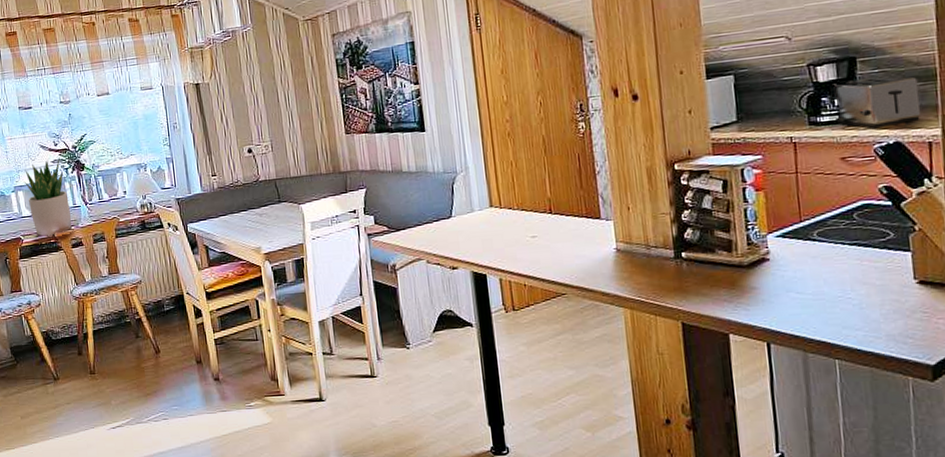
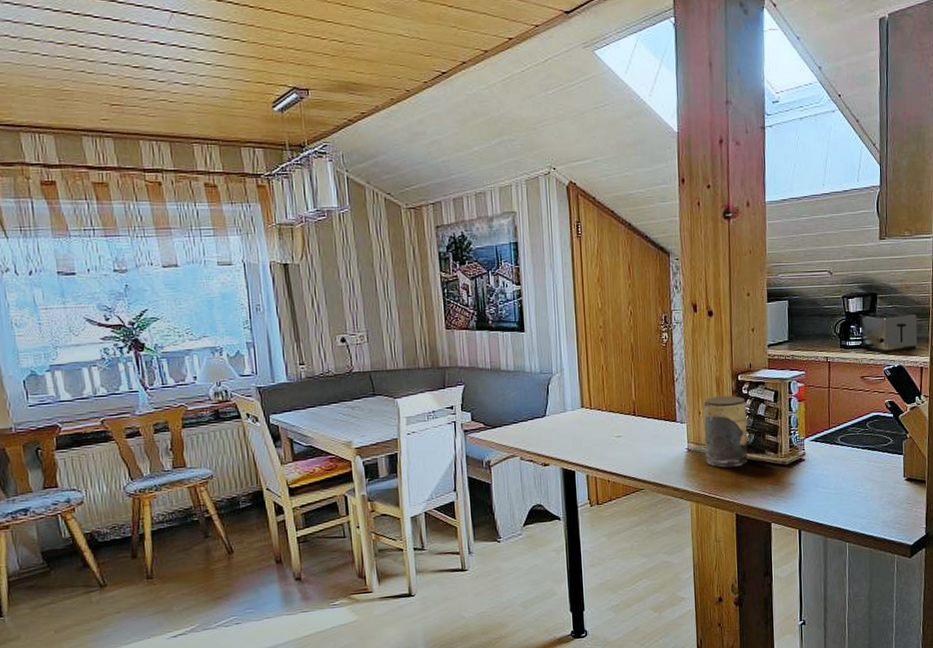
planter: present [24,157,72,236] -> none [63,333,126,424]
jar: none [633,187,693,270] -> present [704,395,748,468]

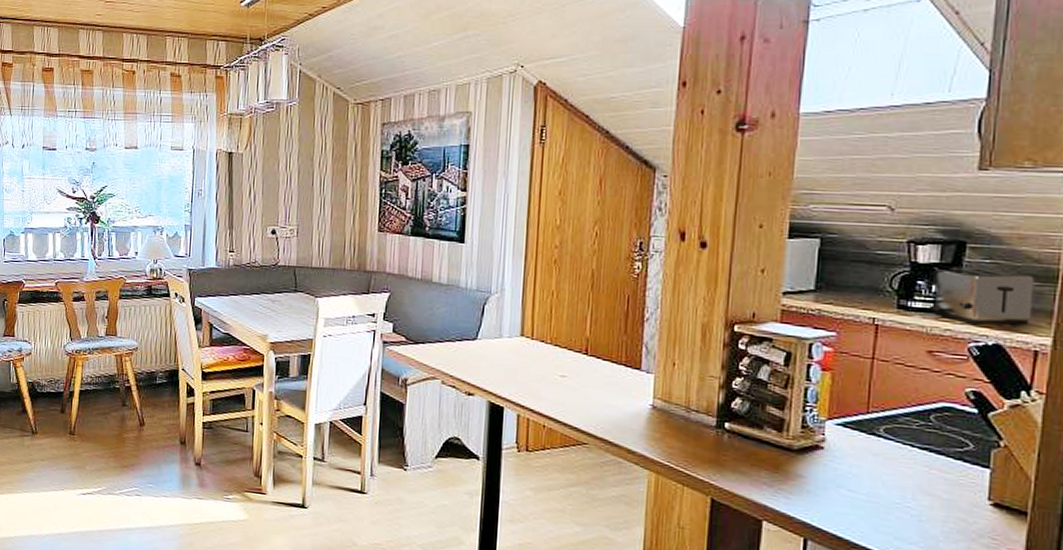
jar: present [704,395,748,468] -> none [675,347,743,440]

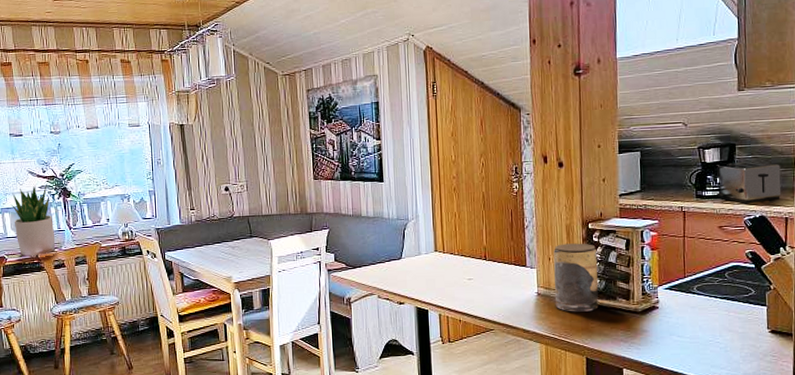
planter: none [35,205,78,285] -> present [11,183,55,257]
jar: none [675,347,743,440] -> present [553,243,599,312]

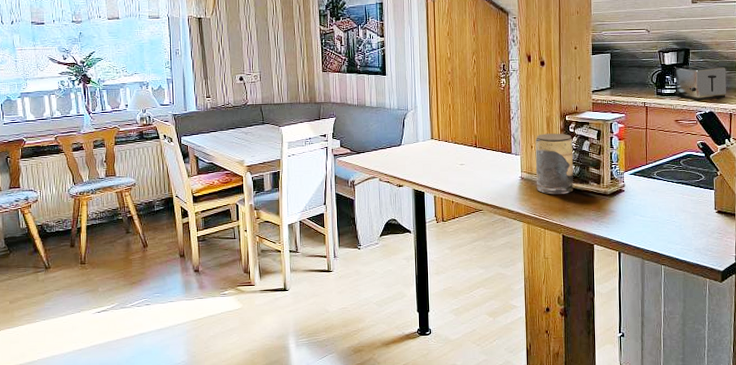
planter: present [11,183,55,257] -> none [31,70,74,139]

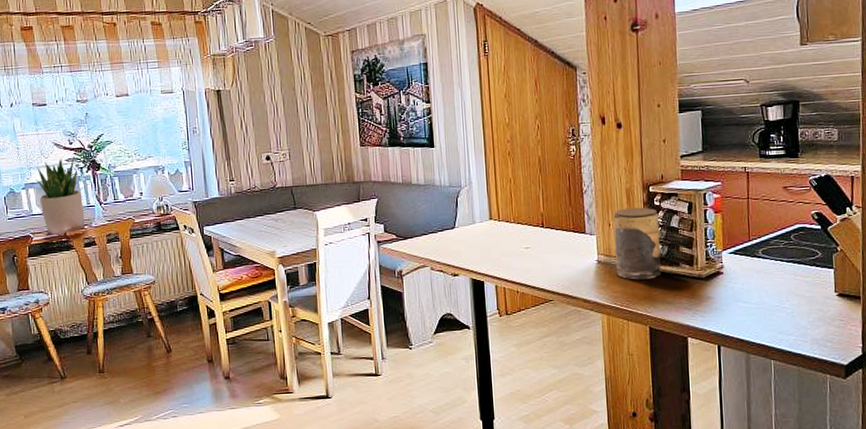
planter: none [31,70,74,139] -> present [35,155,85,235]
toaster: present [674,64,727,101] -> none [780,118,847,164]

